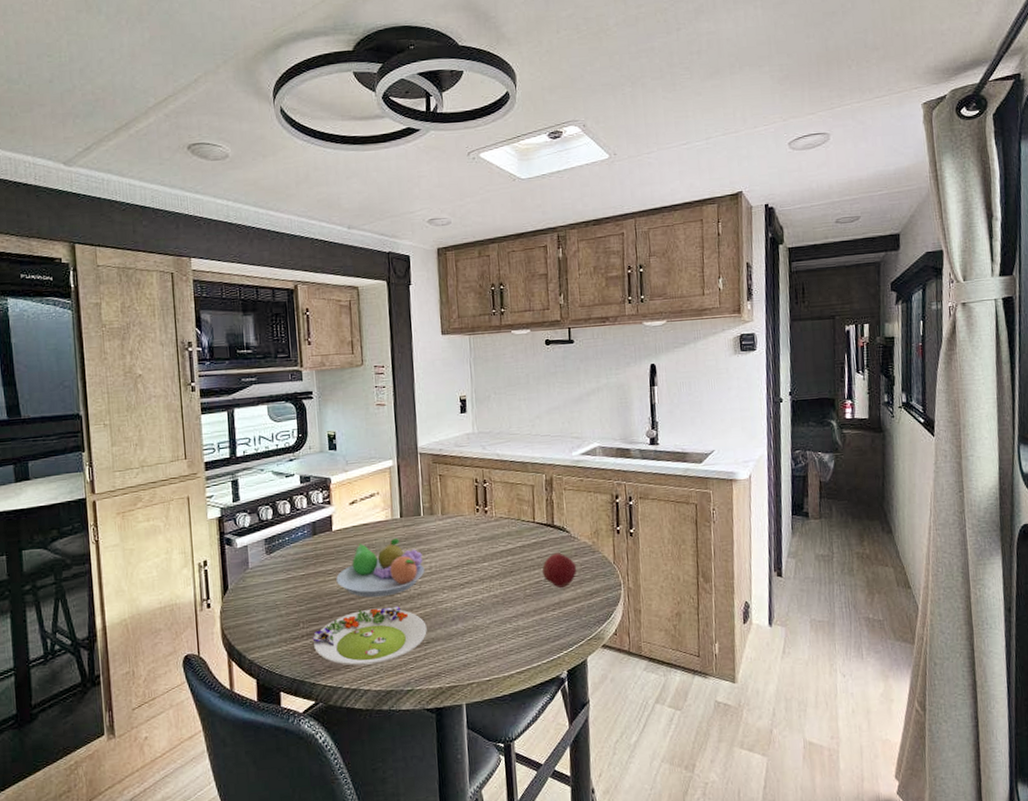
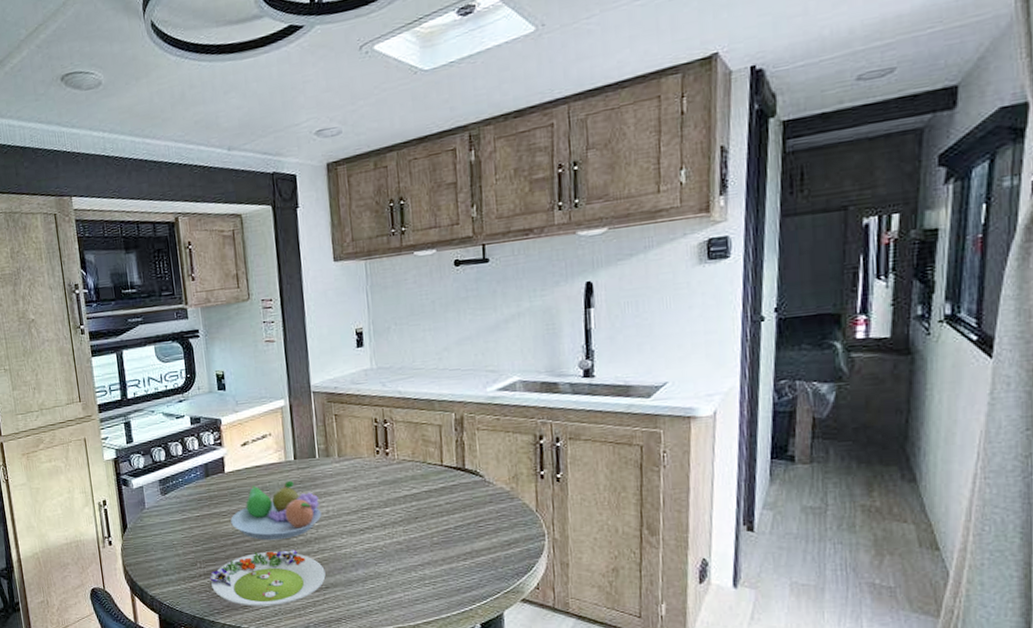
apple: present [542,553,577,588] -> none [452,499,492,536]

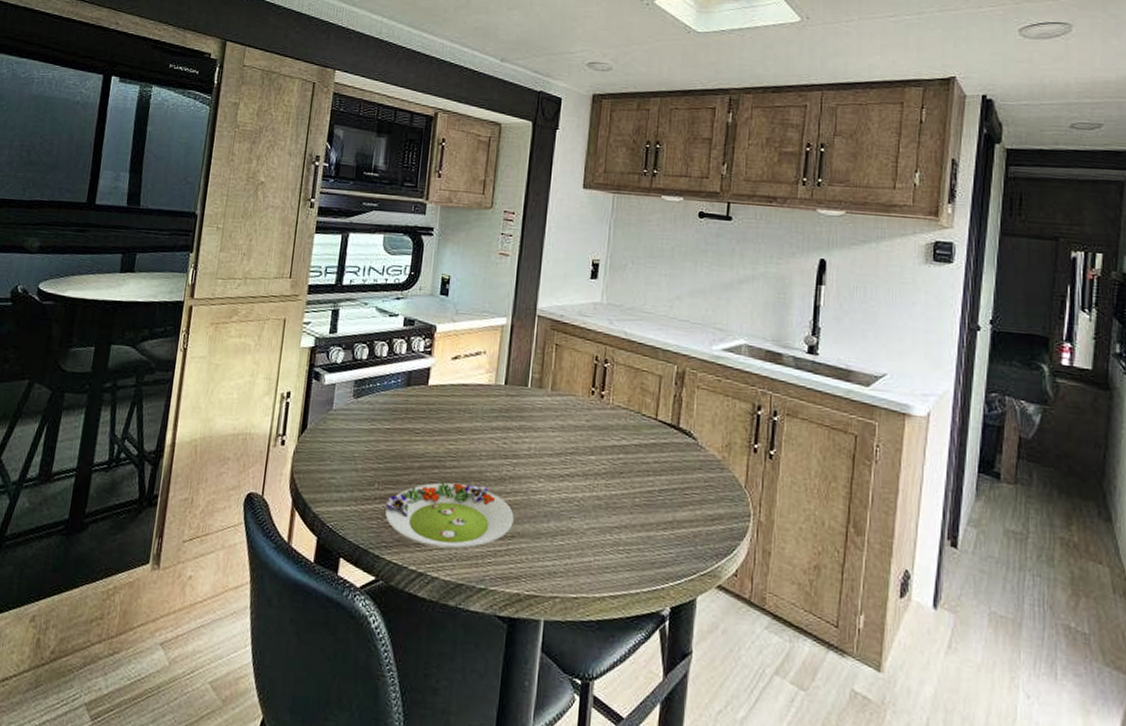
fruit bowl: present [231,480,322,541] -> none [423,405,523,473]

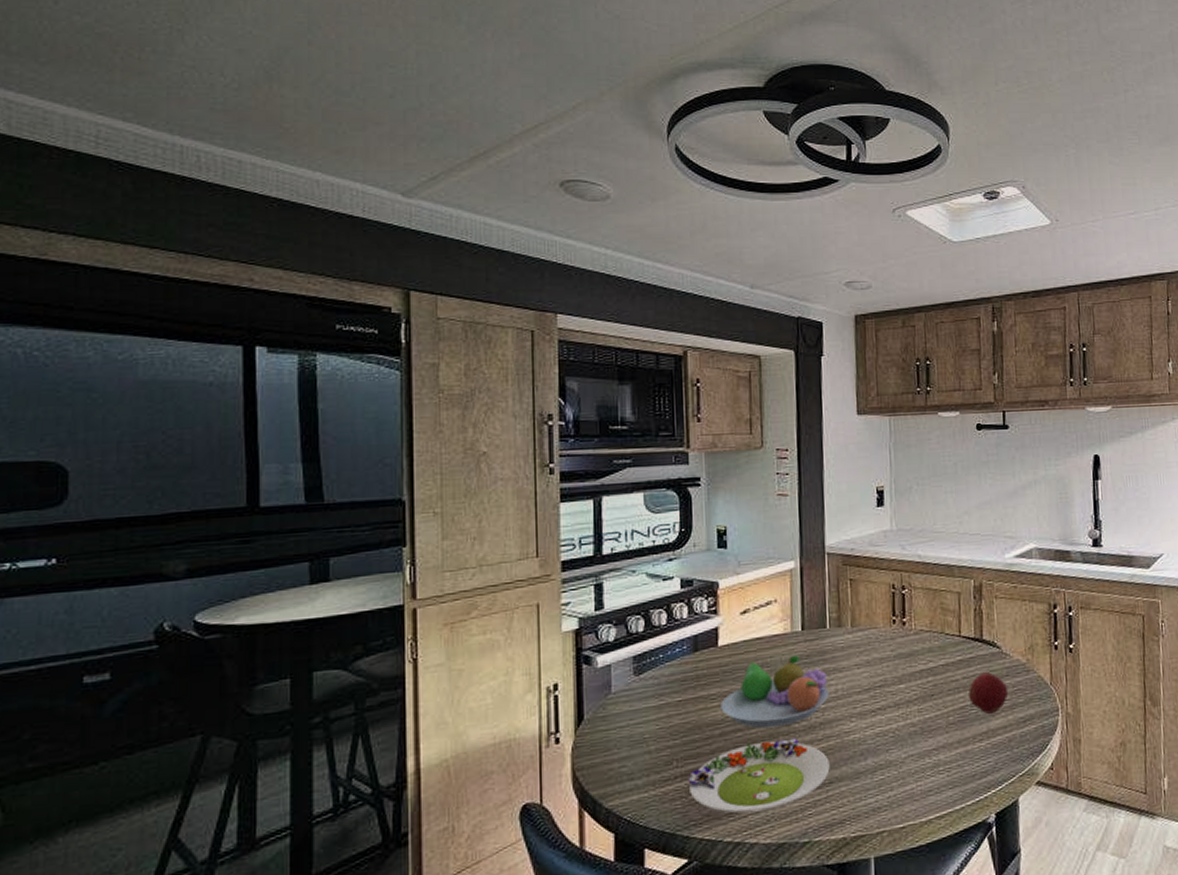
fruit bowl: none [423,405,523,473] -> present [721,654,829,728]
apple: none [658,461,700,505] -> present [969,672,1009,714]

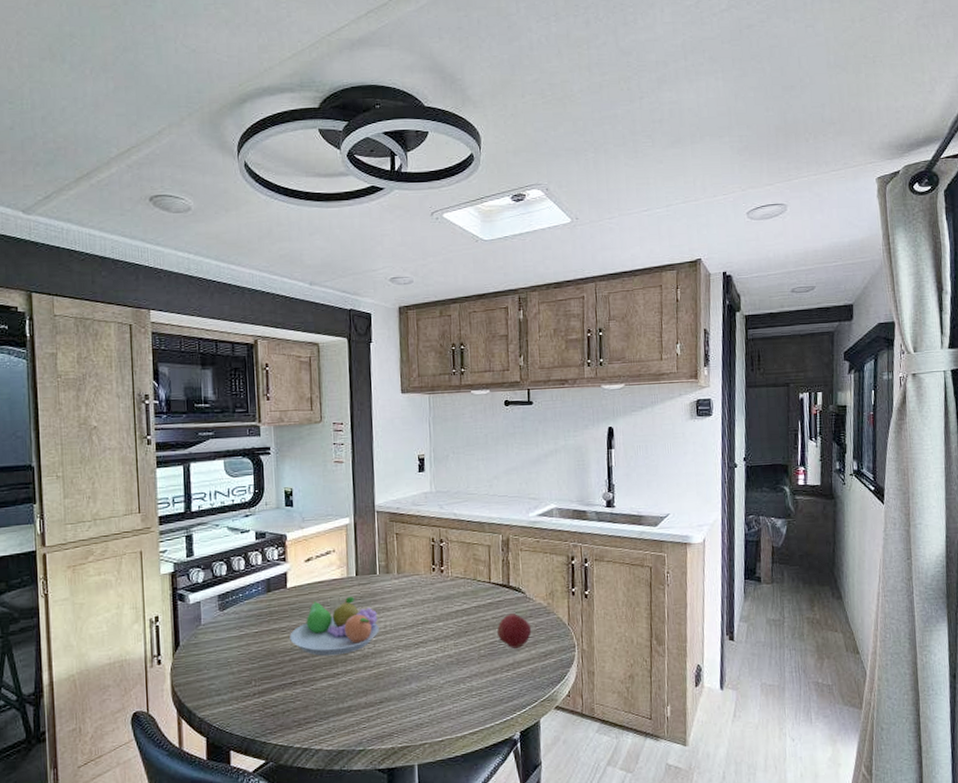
salad plate: present [688,738,830,813] -> none [264,665,380,725]

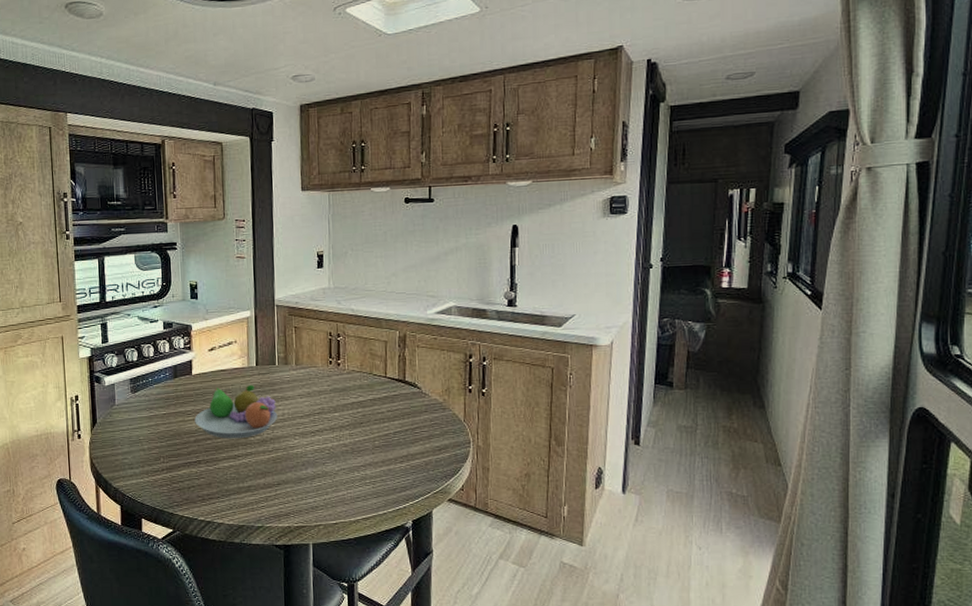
apple: present [497,613,532,649] -> none [392,408,427,441]

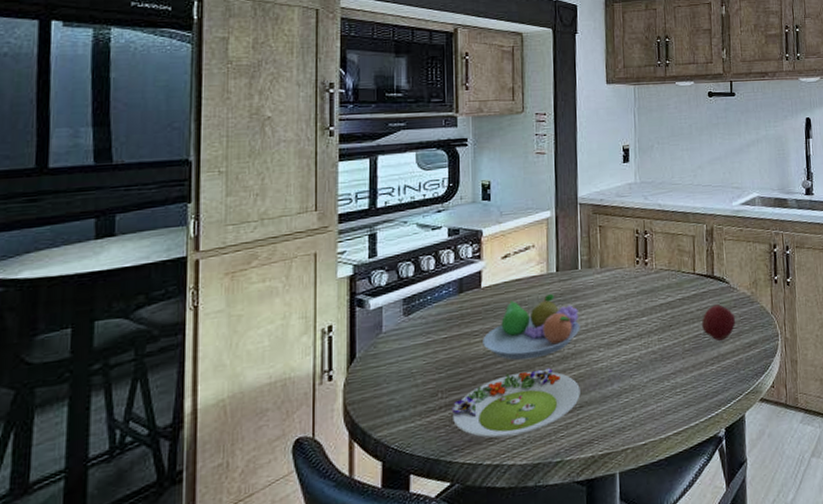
salad plate: none [171,448,278,500] -> present [451,368,580,438]
apple: none [392,408,427,441] -> present [702,304,736,341]

